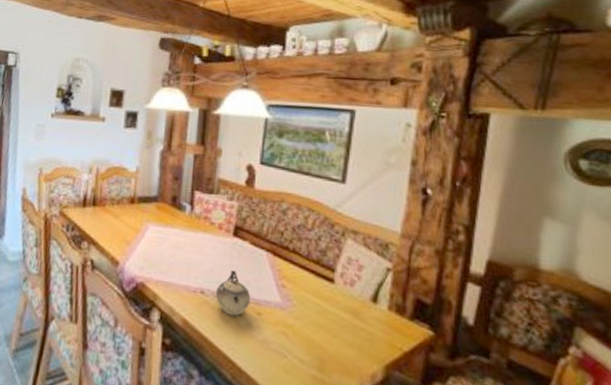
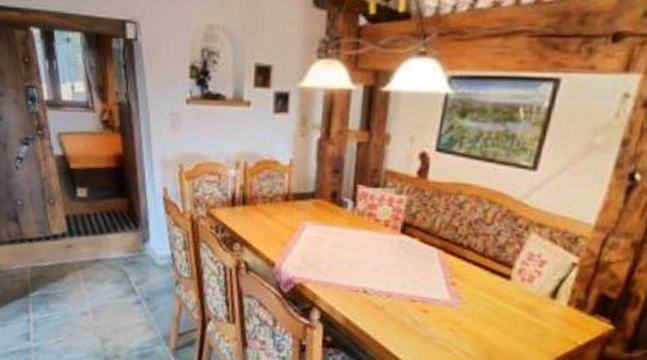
teapot: present [216,269,251,317] -> none [380,268,418,315]

